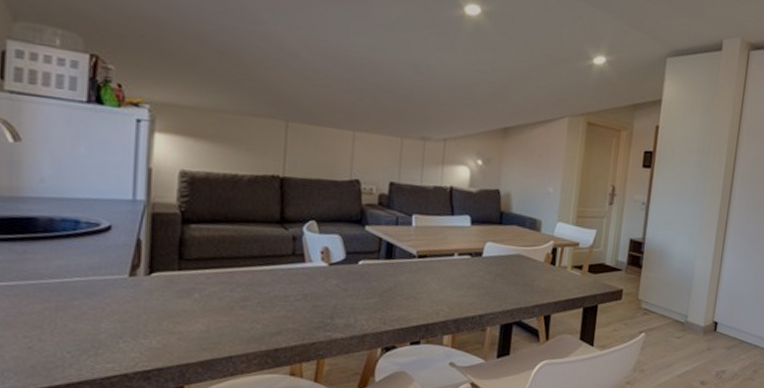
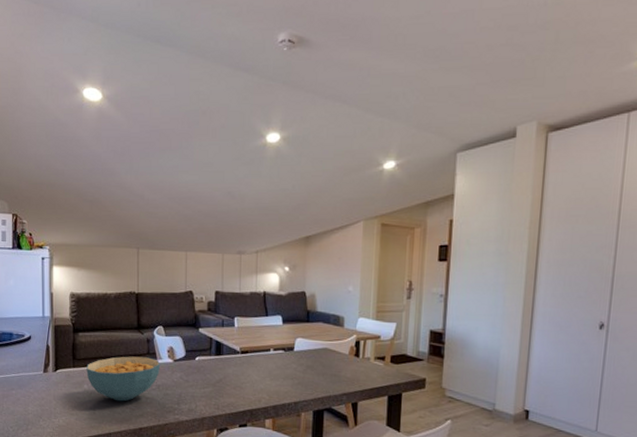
cereal bowl: none [199,257,310,315] -> present [86,356,161,402]

